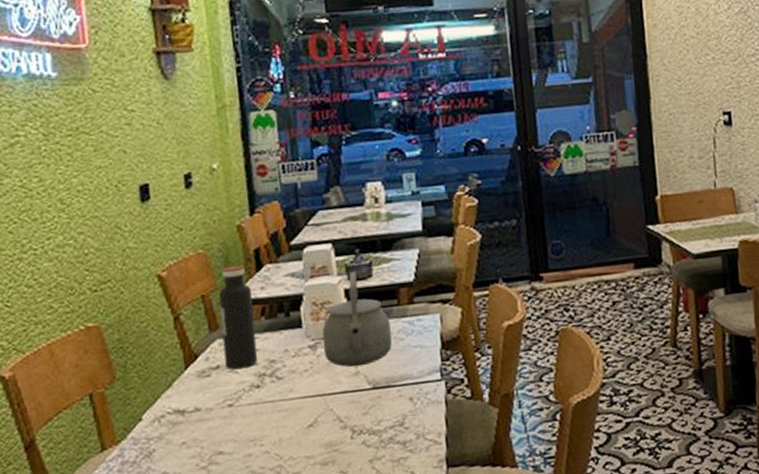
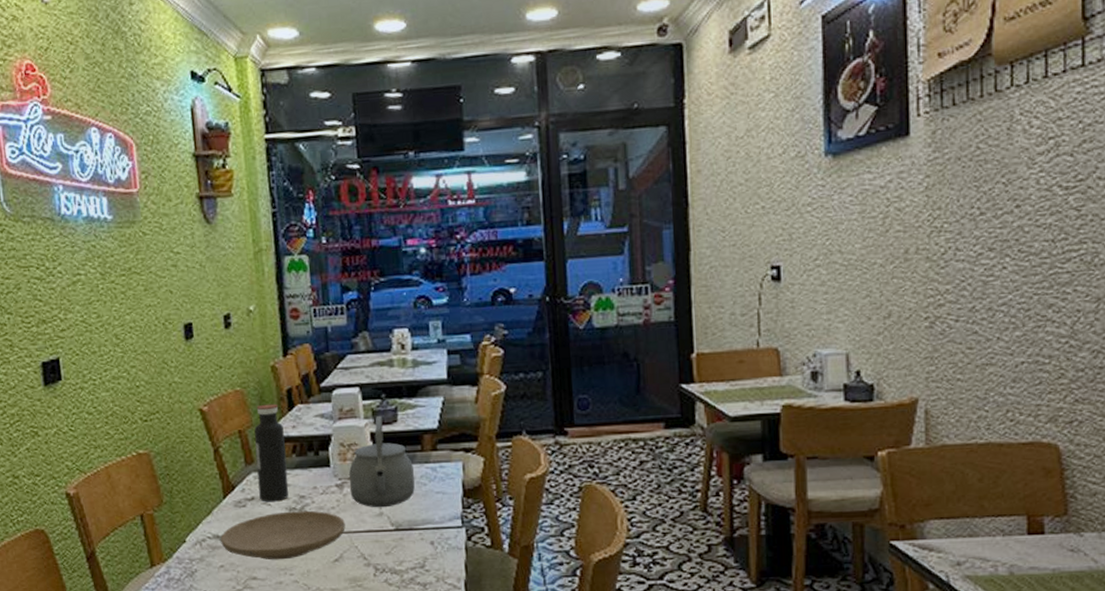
plate: none [182,375,320,432] -> present [220,510,346,560]

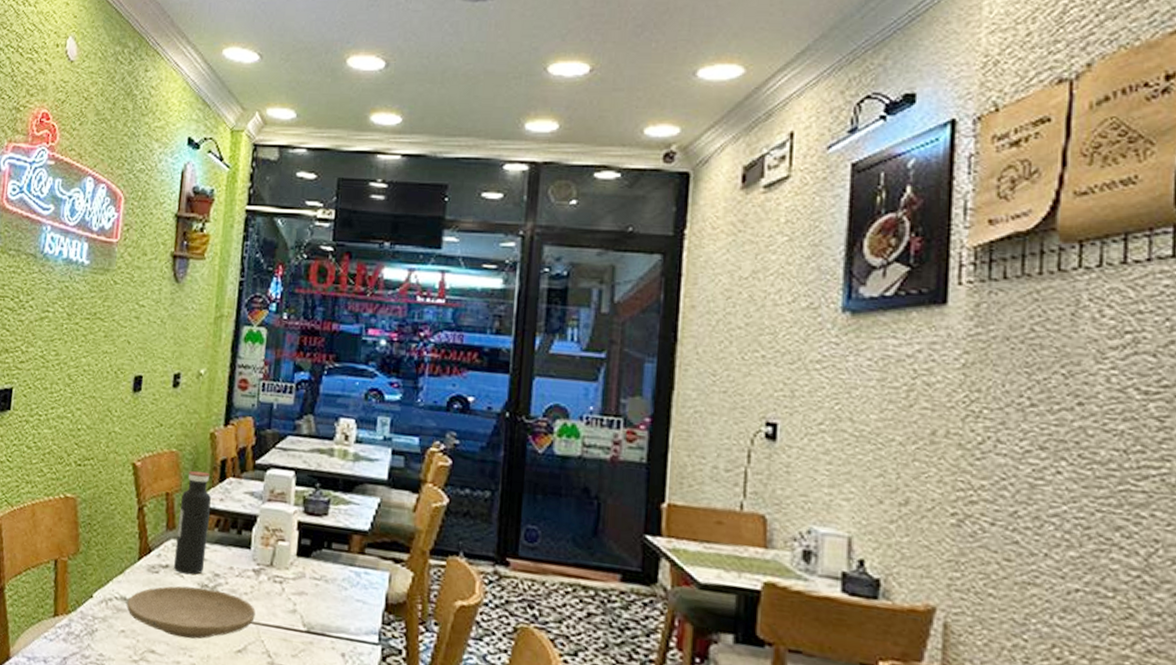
tea kettle: present [349,416,415,508] -> none [266,505,338,606]

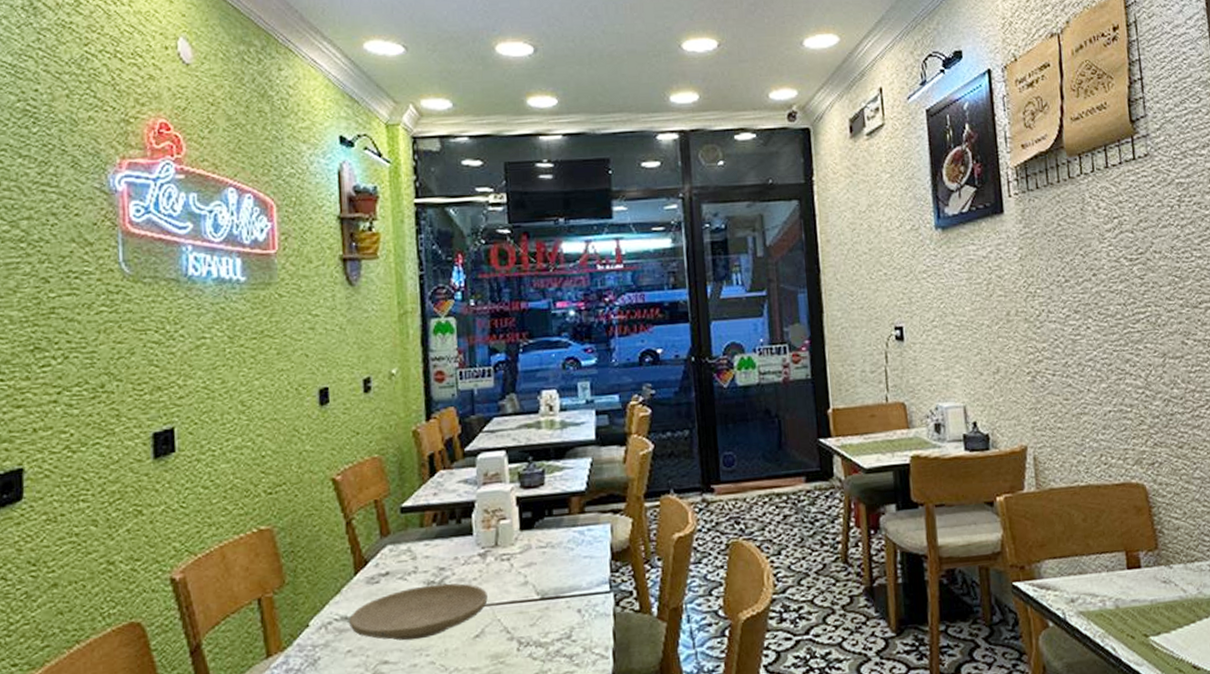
water bottle: present [174,470,211,575] -> none [391,470,428,577]

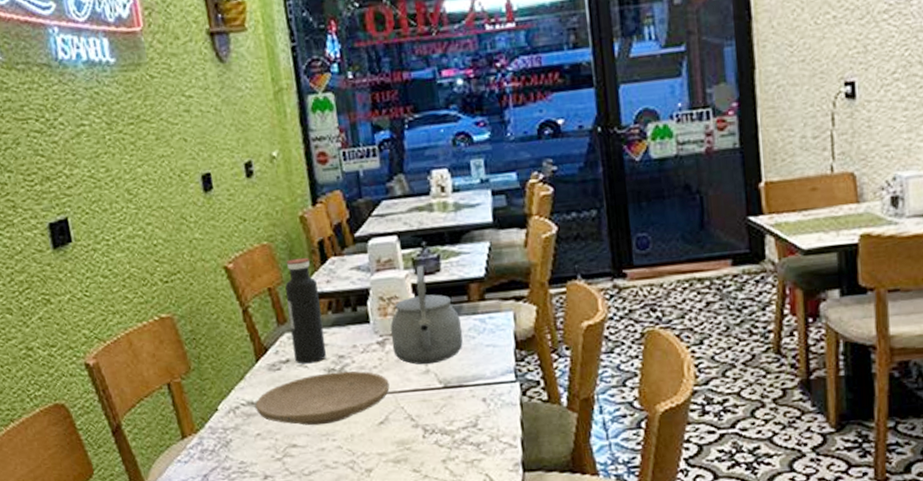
water bottle: none [391,470,428,577] -> present [285,257,326,364]
tea kettle: none [492,480,562,577] -> present [390,266,463,365]

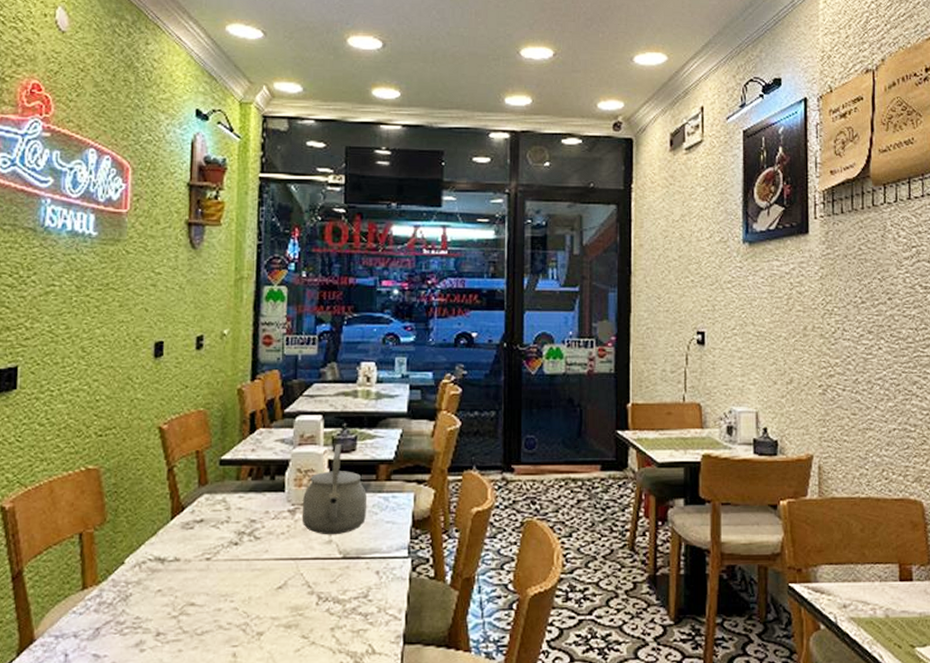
plate: present [255,371,390,426] -> none [162,535,293,586]
water bottle: present [285,257,326,364] -> none [209,426,242,525]

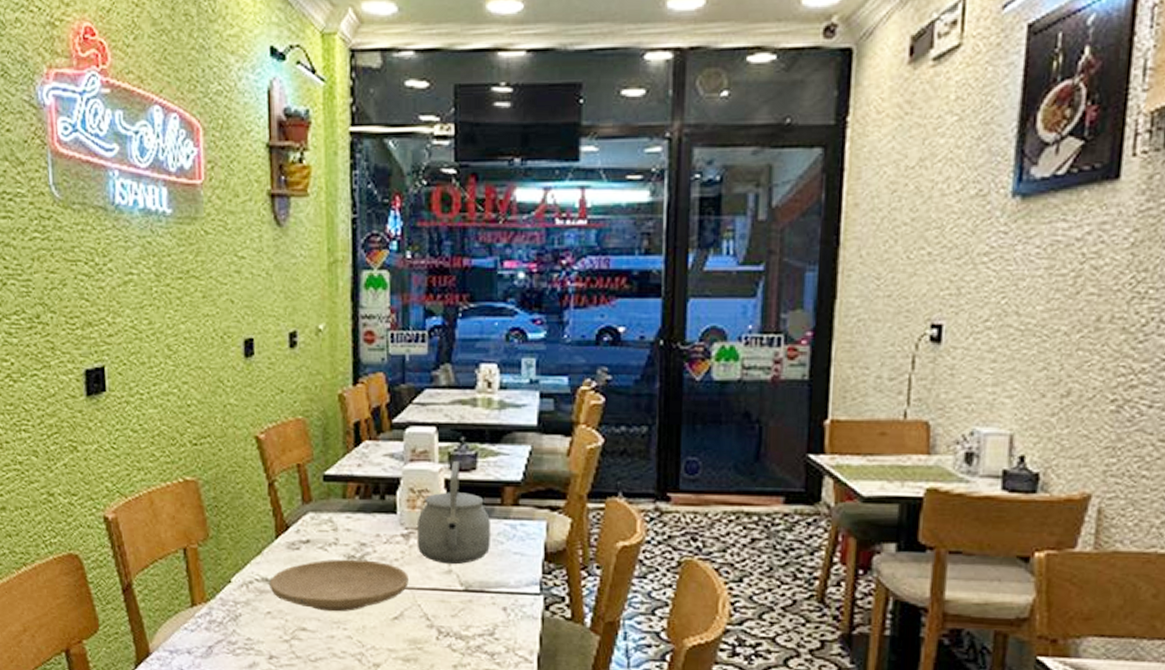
plate: none [162,535,293,586] -> present [269,559,409,612]

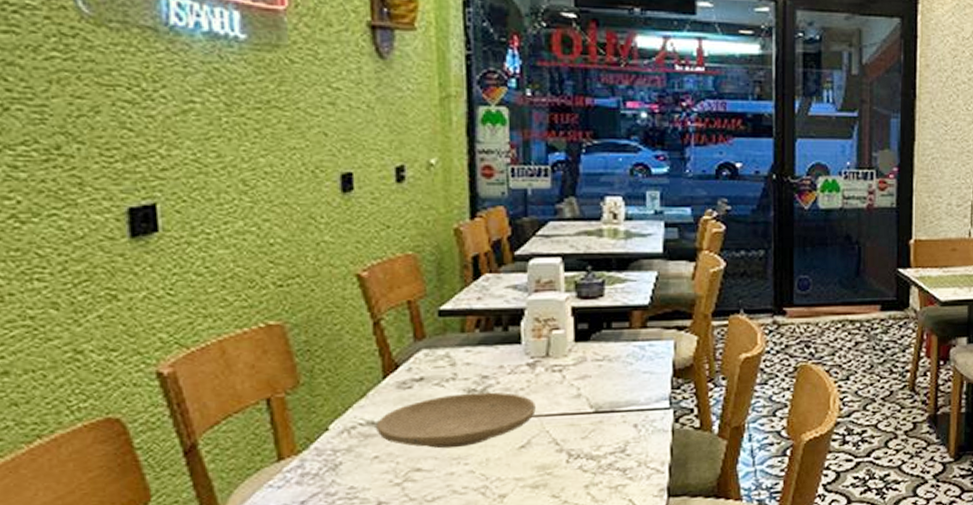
tea kettle: present [416,462,491,565] -> none [543,290,620,389]

